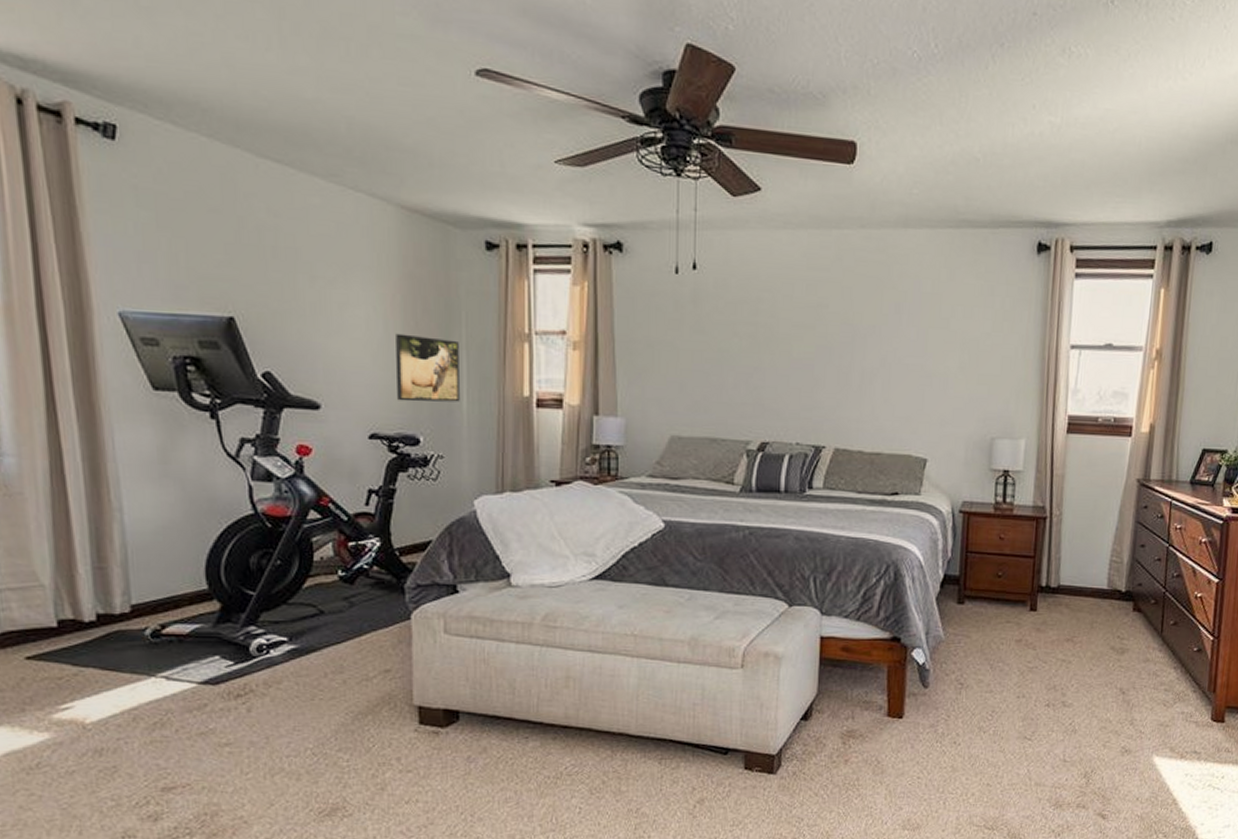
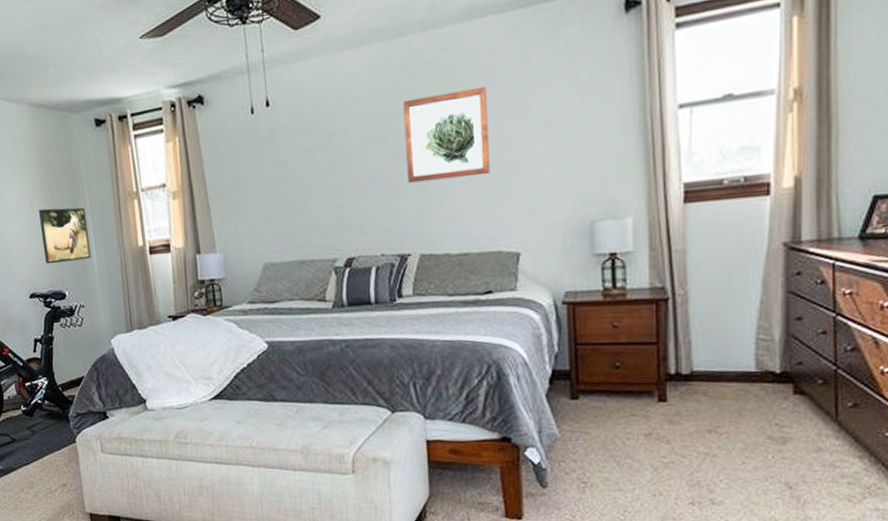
wall art: none [830,292,913,380] -> present [403,86,490,183]

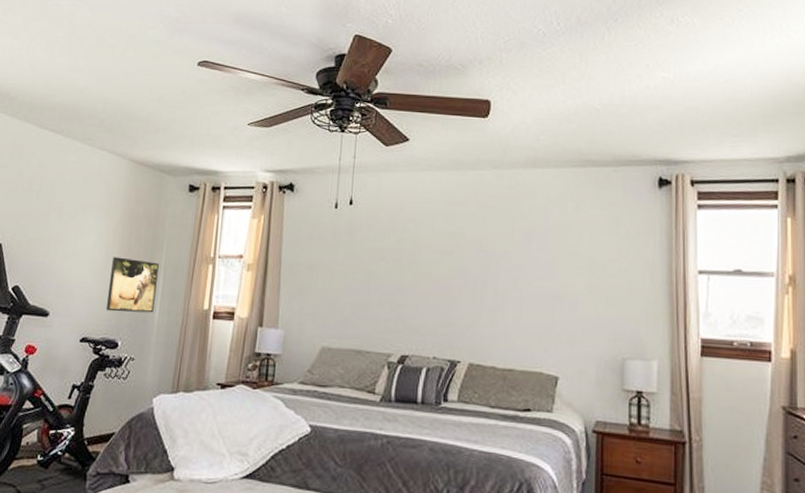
wall art: present [403,86,490,183] -> none [466,222,542,301]

